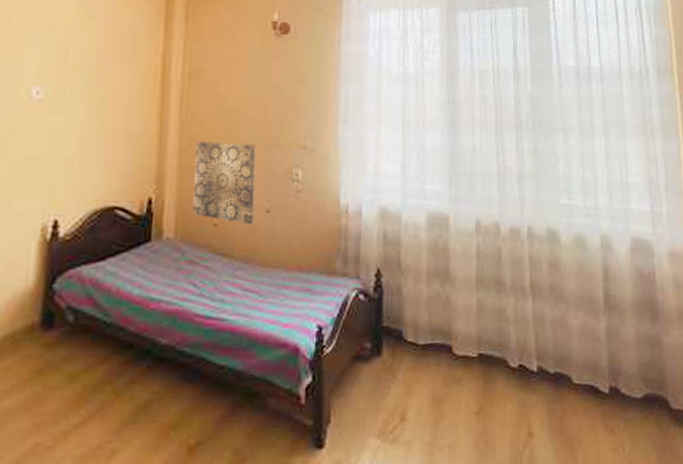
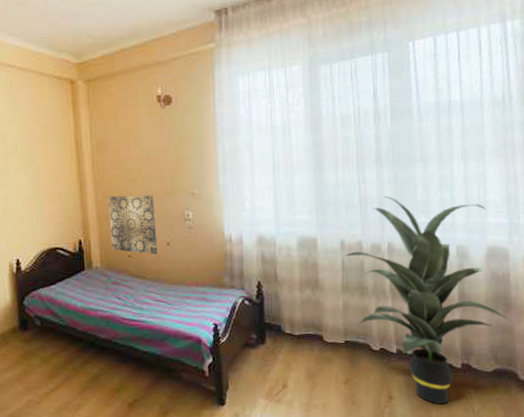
indoor plant: none [479,169,660,444] -> present [344,196,512,405]

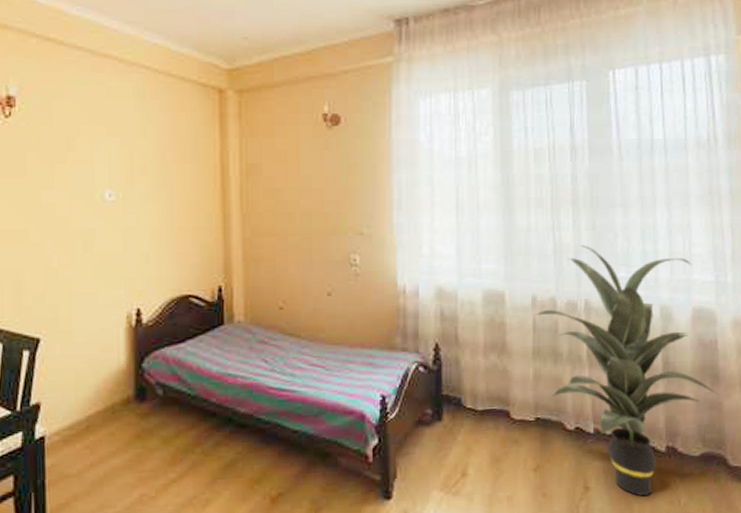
wall art: present [107,195,159,255] -> none [257,232,317,307]

